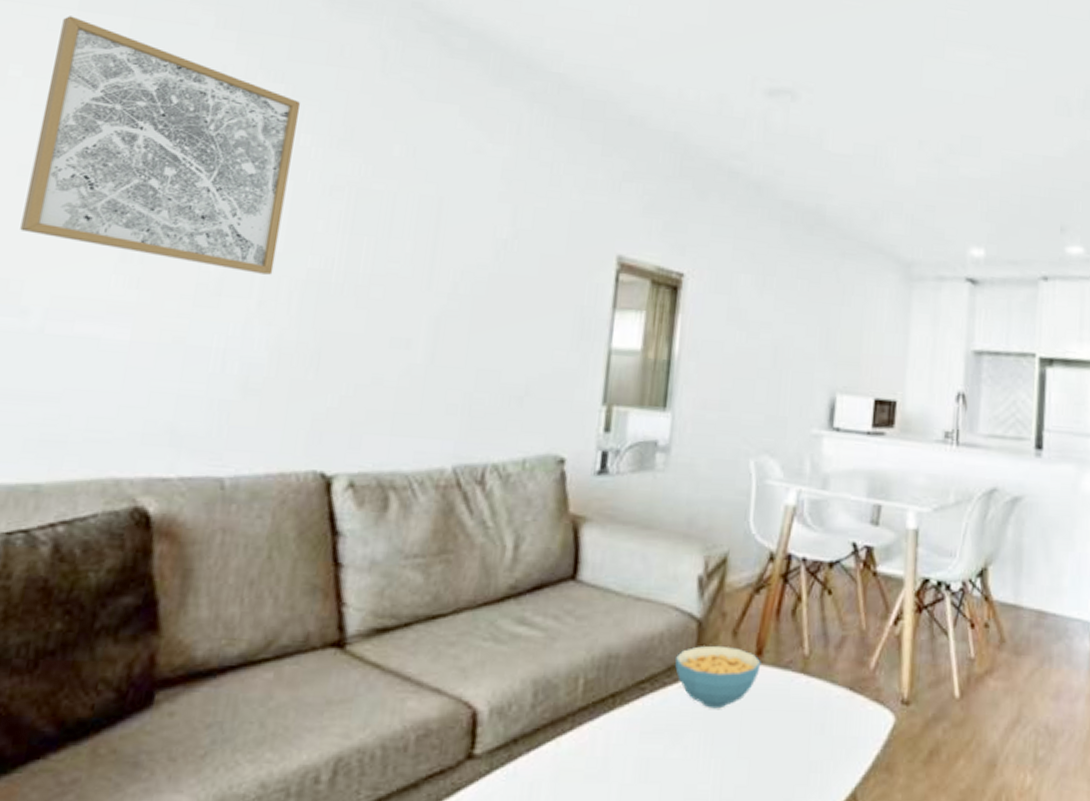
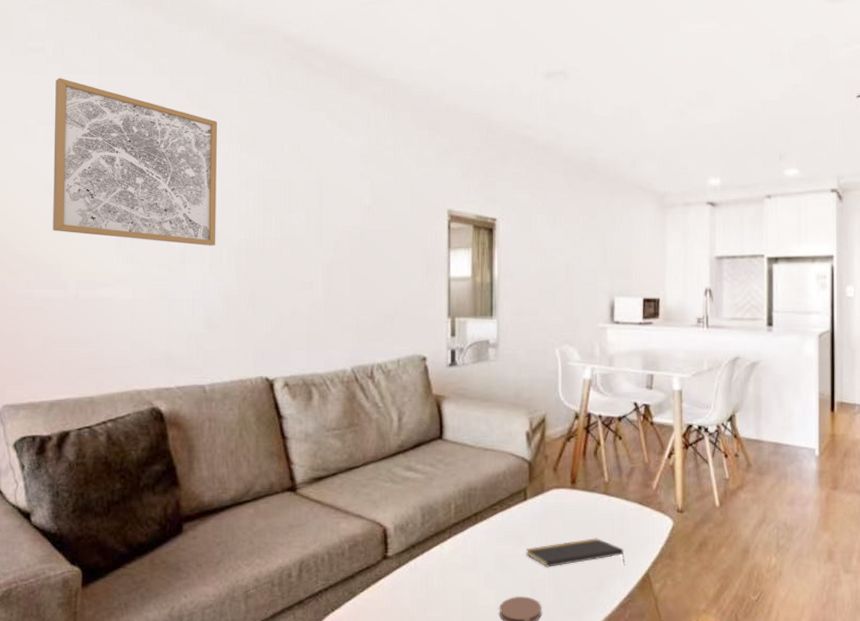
cereal bowl: present [675,645,761,709] -> none [516,478,575,521]
notepad: none [682,737,824,780] -> present [526,538,626,567]

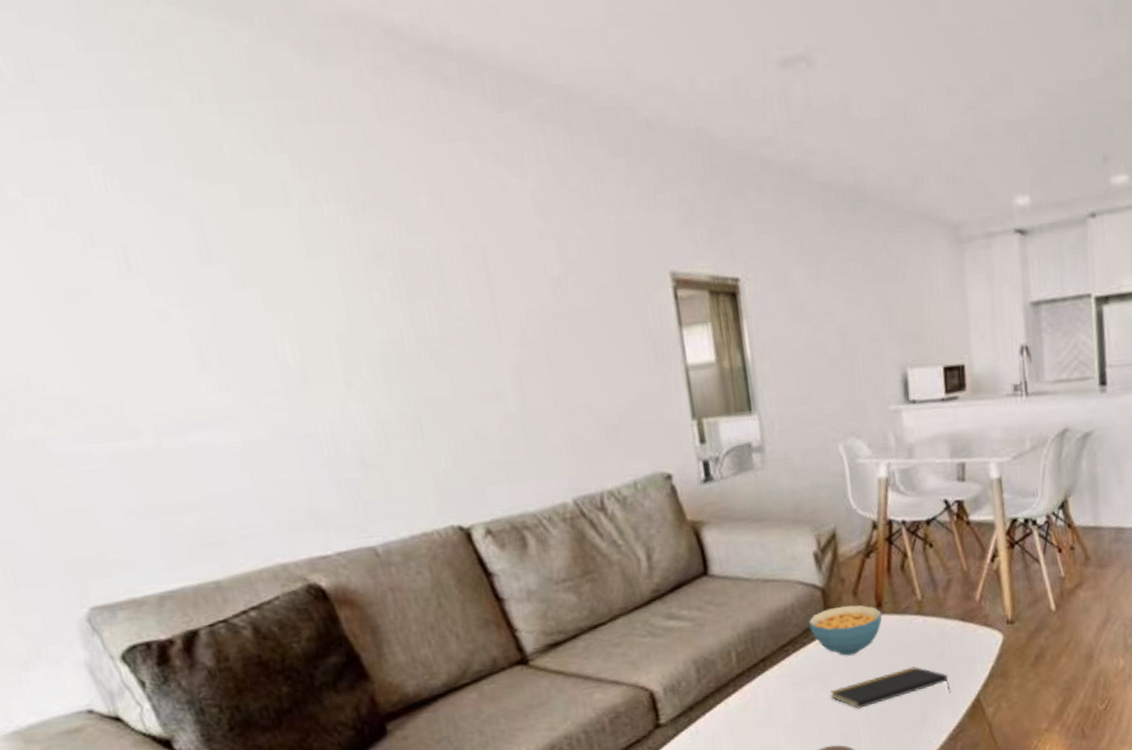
wall art: present [53,78,218,246] -> none [34,119,348,358]
cereal bowl: none [516,478,575,521] -> present [809,605,883,656]

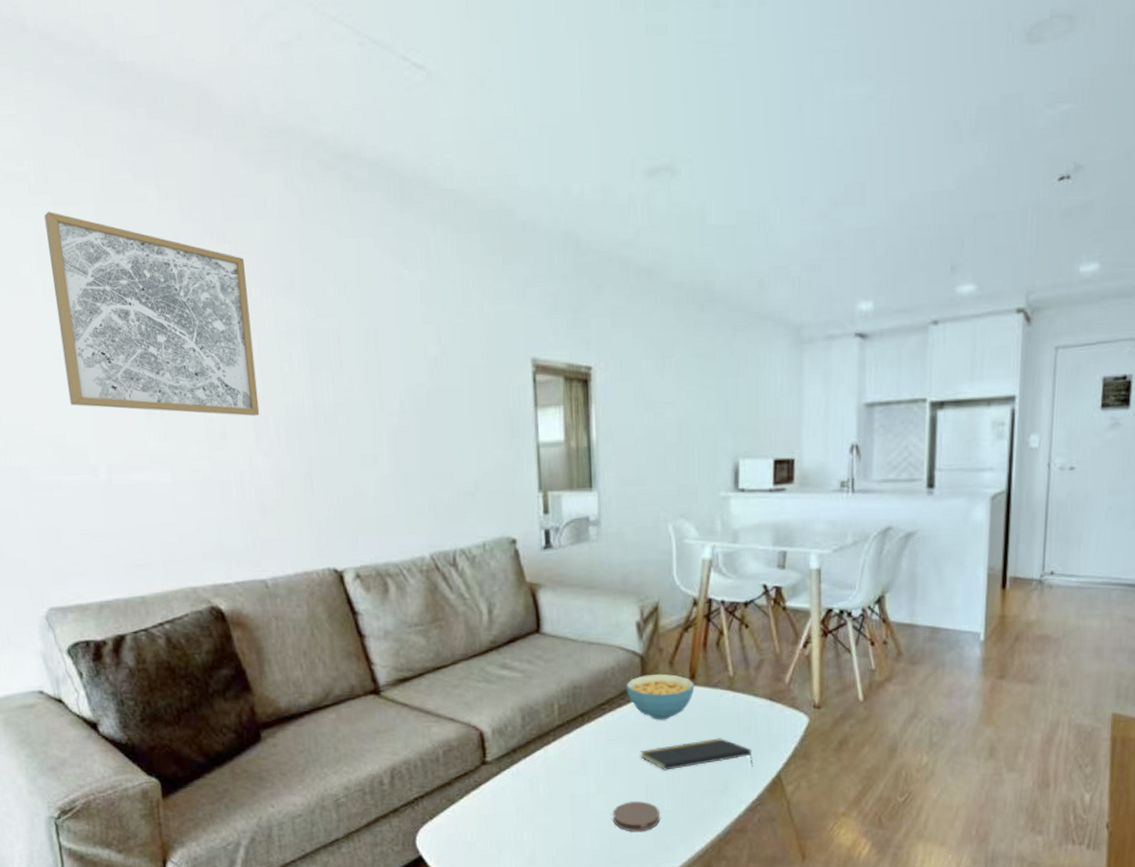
wall art: none [34,119,348,358] -> present [44,211,260,416]

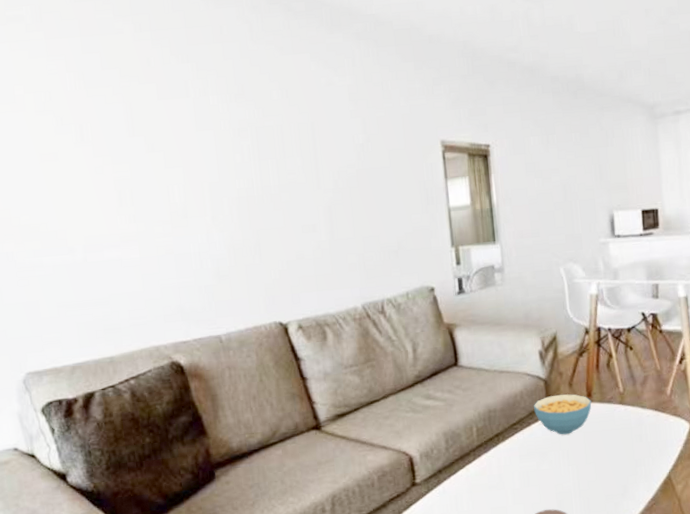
wall art: present [44,211,260,416] -> none [38,44,216,199]
notepad: present [641,738,754,771] -> none [550,447,647,480]

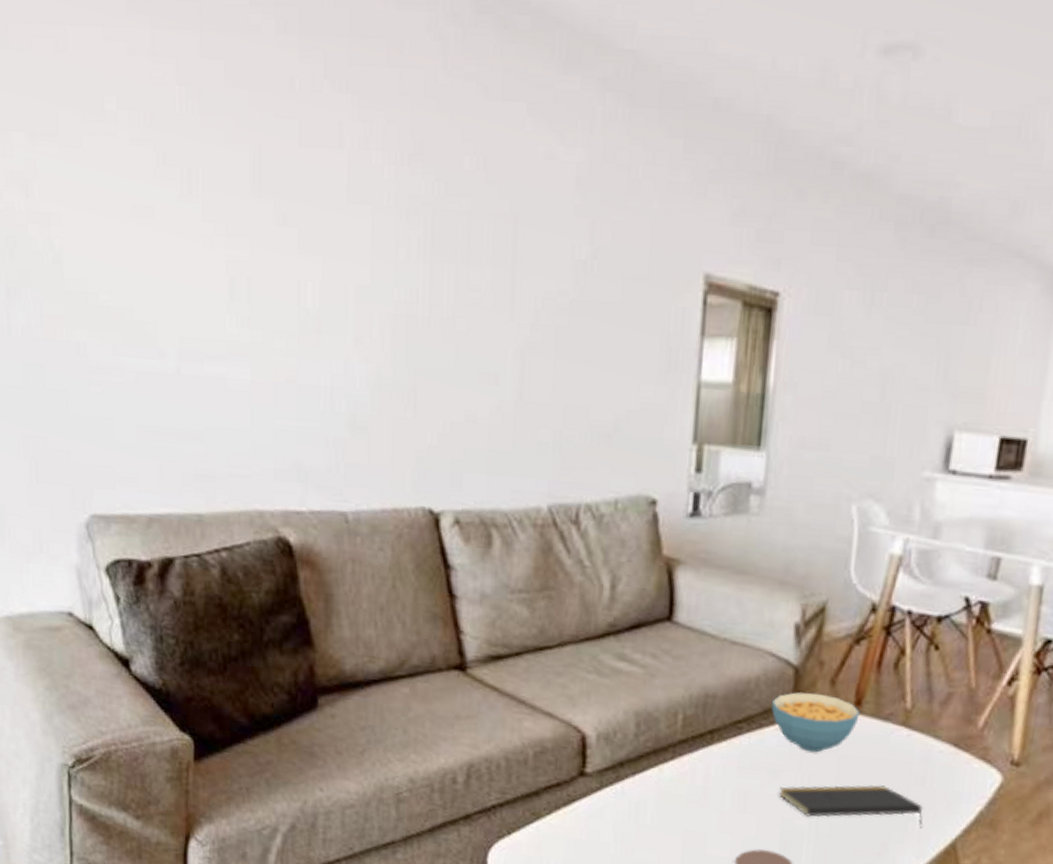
notepad: none [550,447,647,480] -> present [779,784,924,829]

